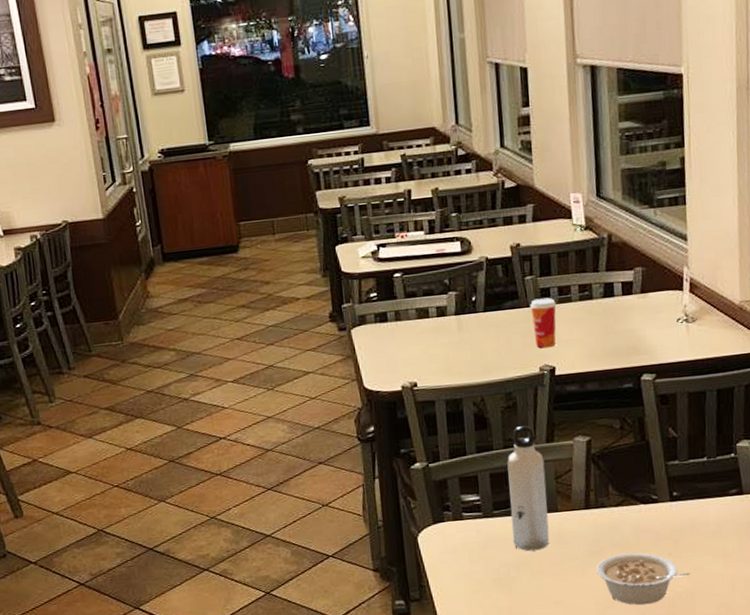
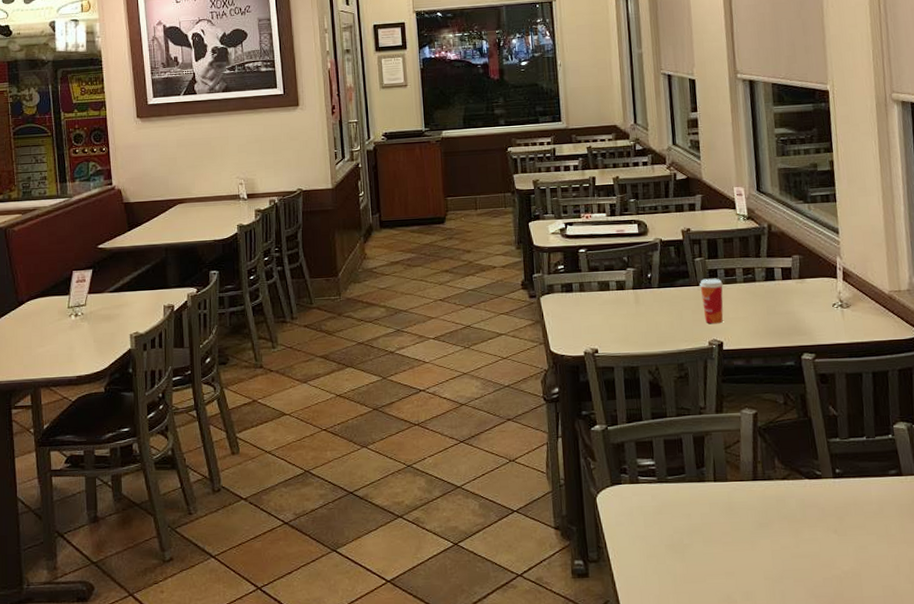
water bottle: present [507,425,550,552] -> none [680,396,720,519]
legume: present [596,553,691,605] -> none [765,527,856,582]

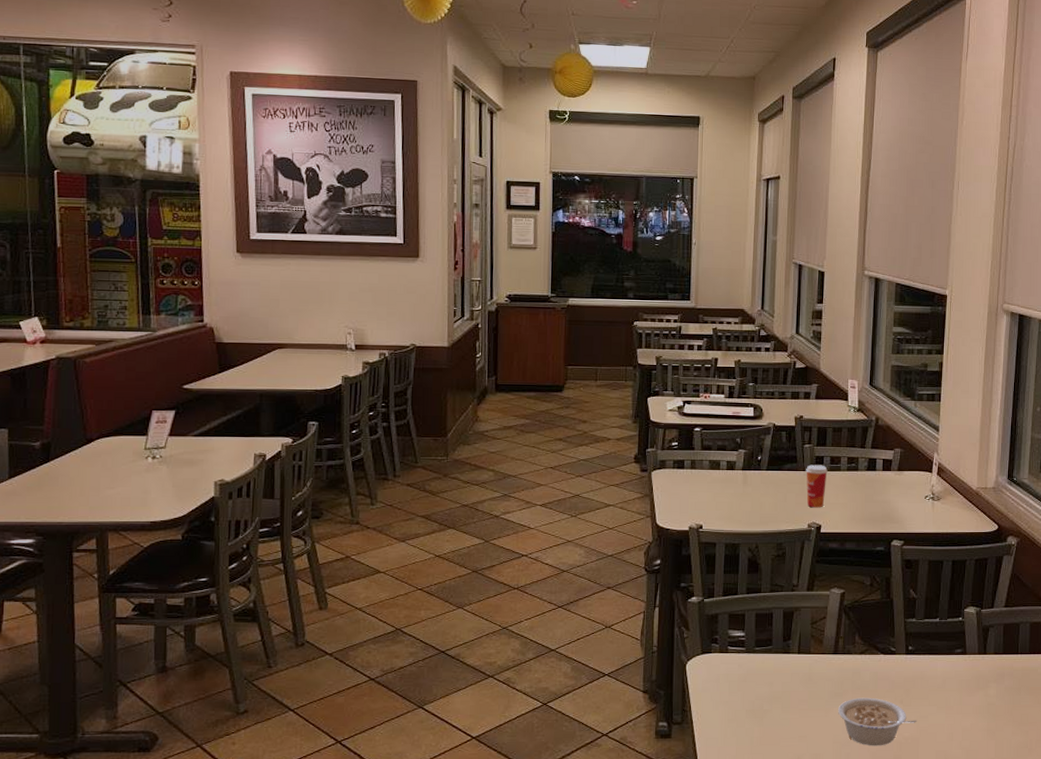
legume: none [765,527,856,582] -> present [838,697,917,746]

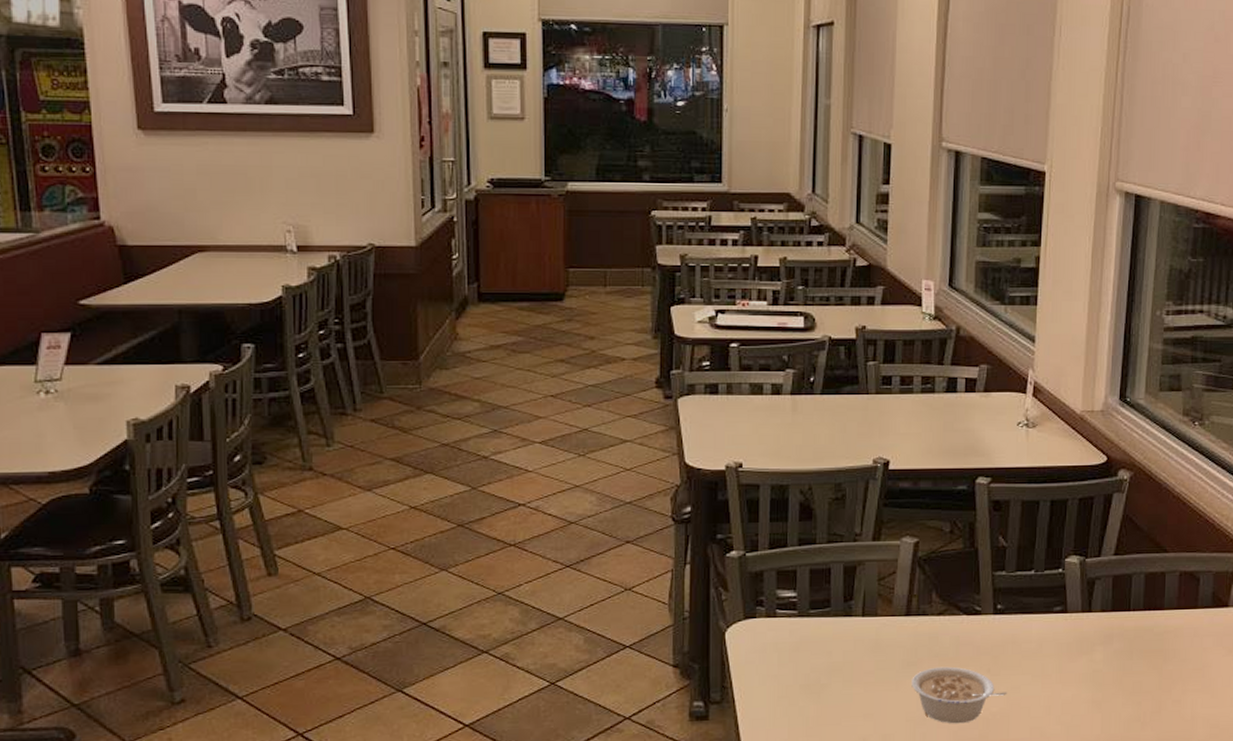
paper cup: present [806,464,828,508] -> none [870,386,897,440]

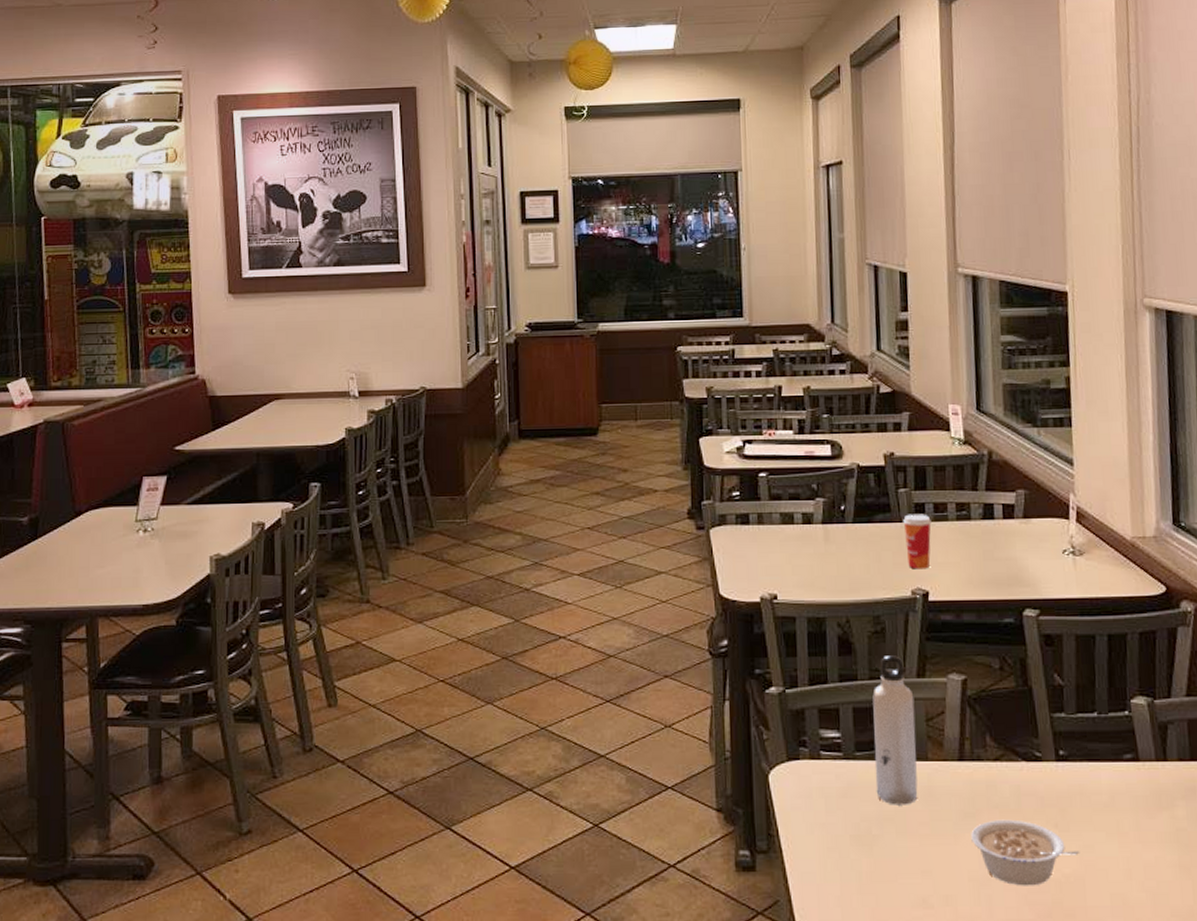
water bottle: none [827,520,869,657] -> present [872,655,918,805]
paper cup: none [870,386,897,440] -> present [903,514,931,570]

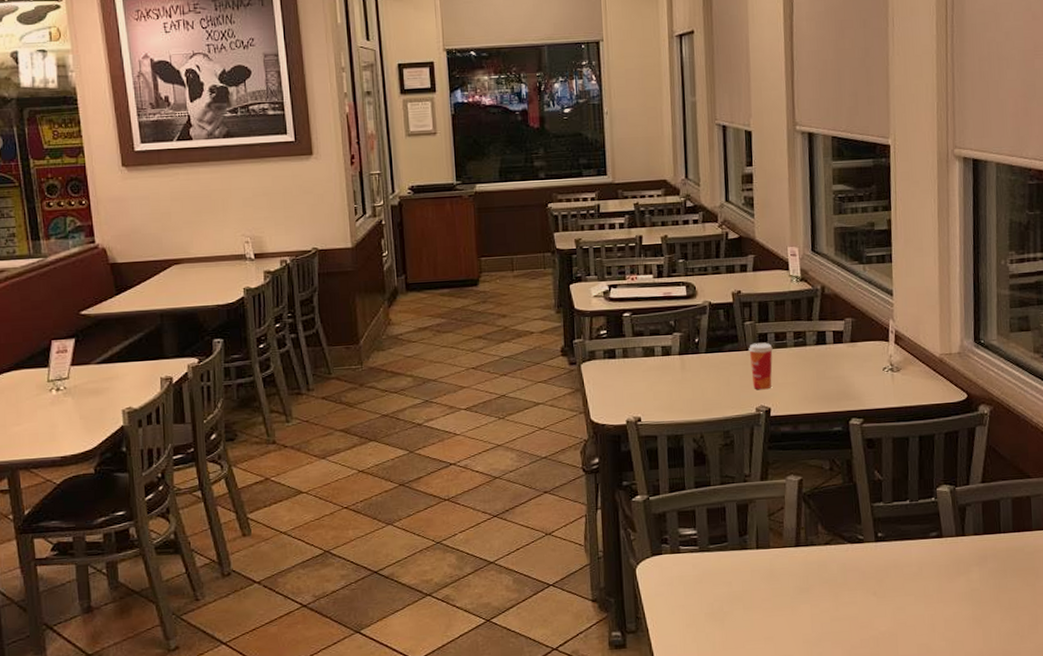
water bottle: present [872,655,918,805] -> none [723,463,762,587]
legume: present [971,819,1080,886] -> none [805,591,894,644]

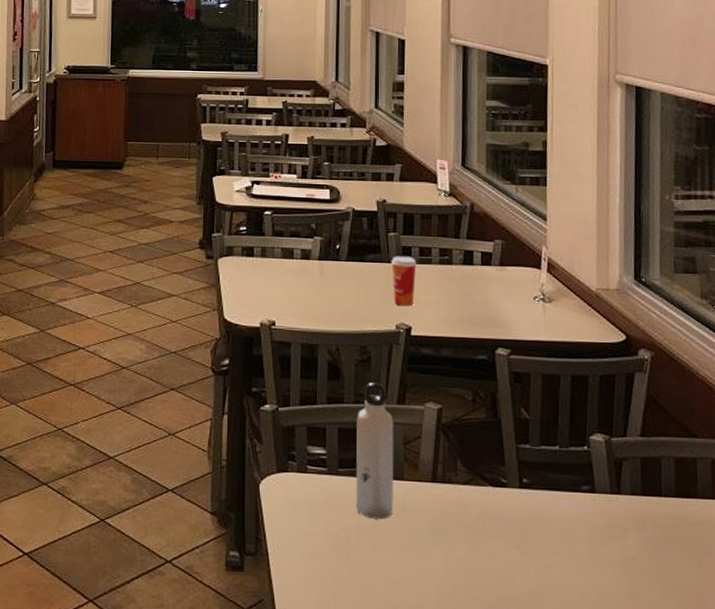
water bottle: none [723,463,762,587] -> present [355,382,394,520]

